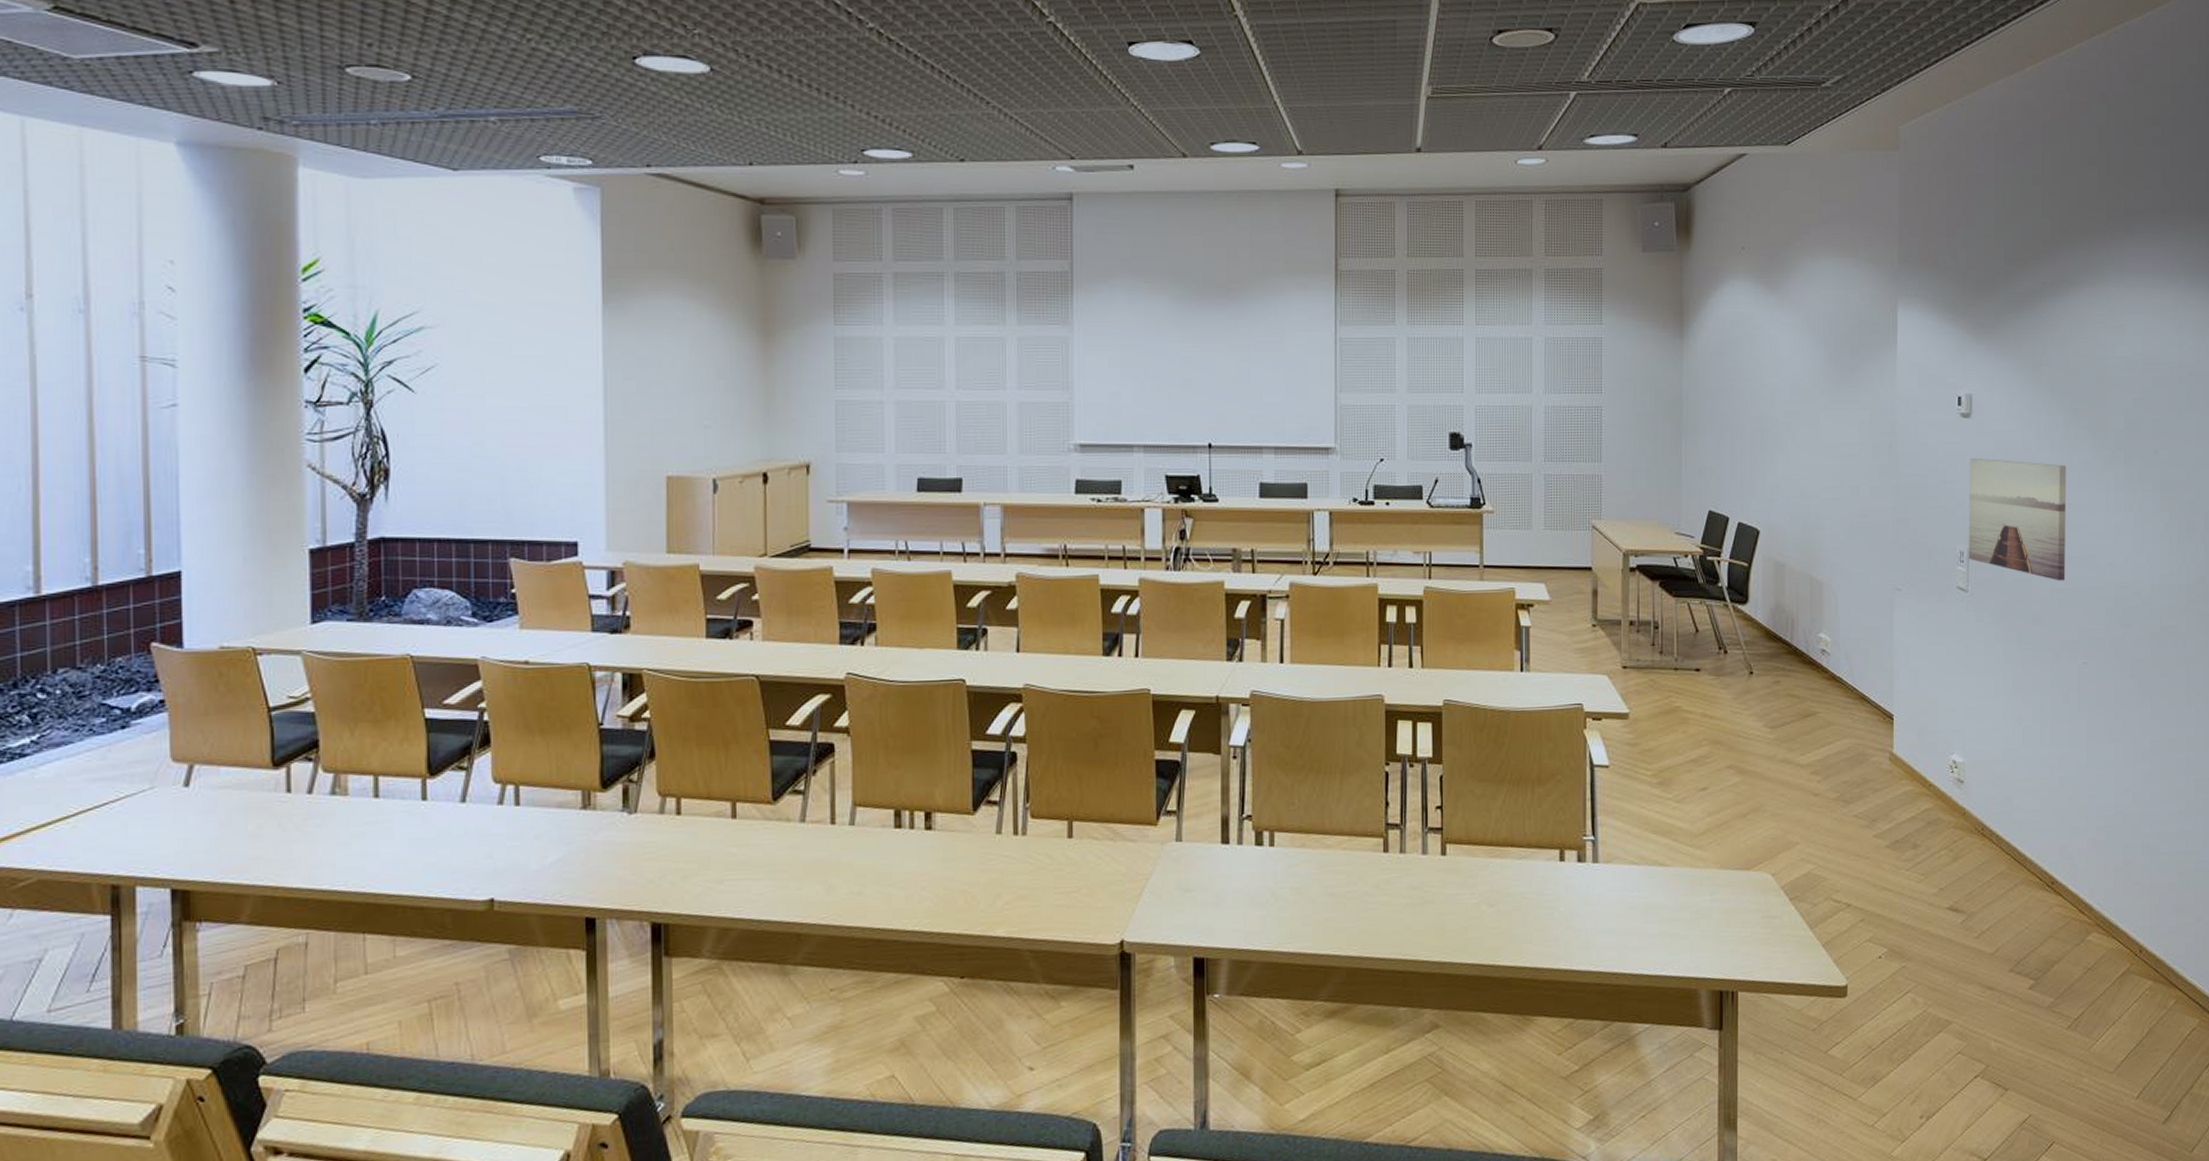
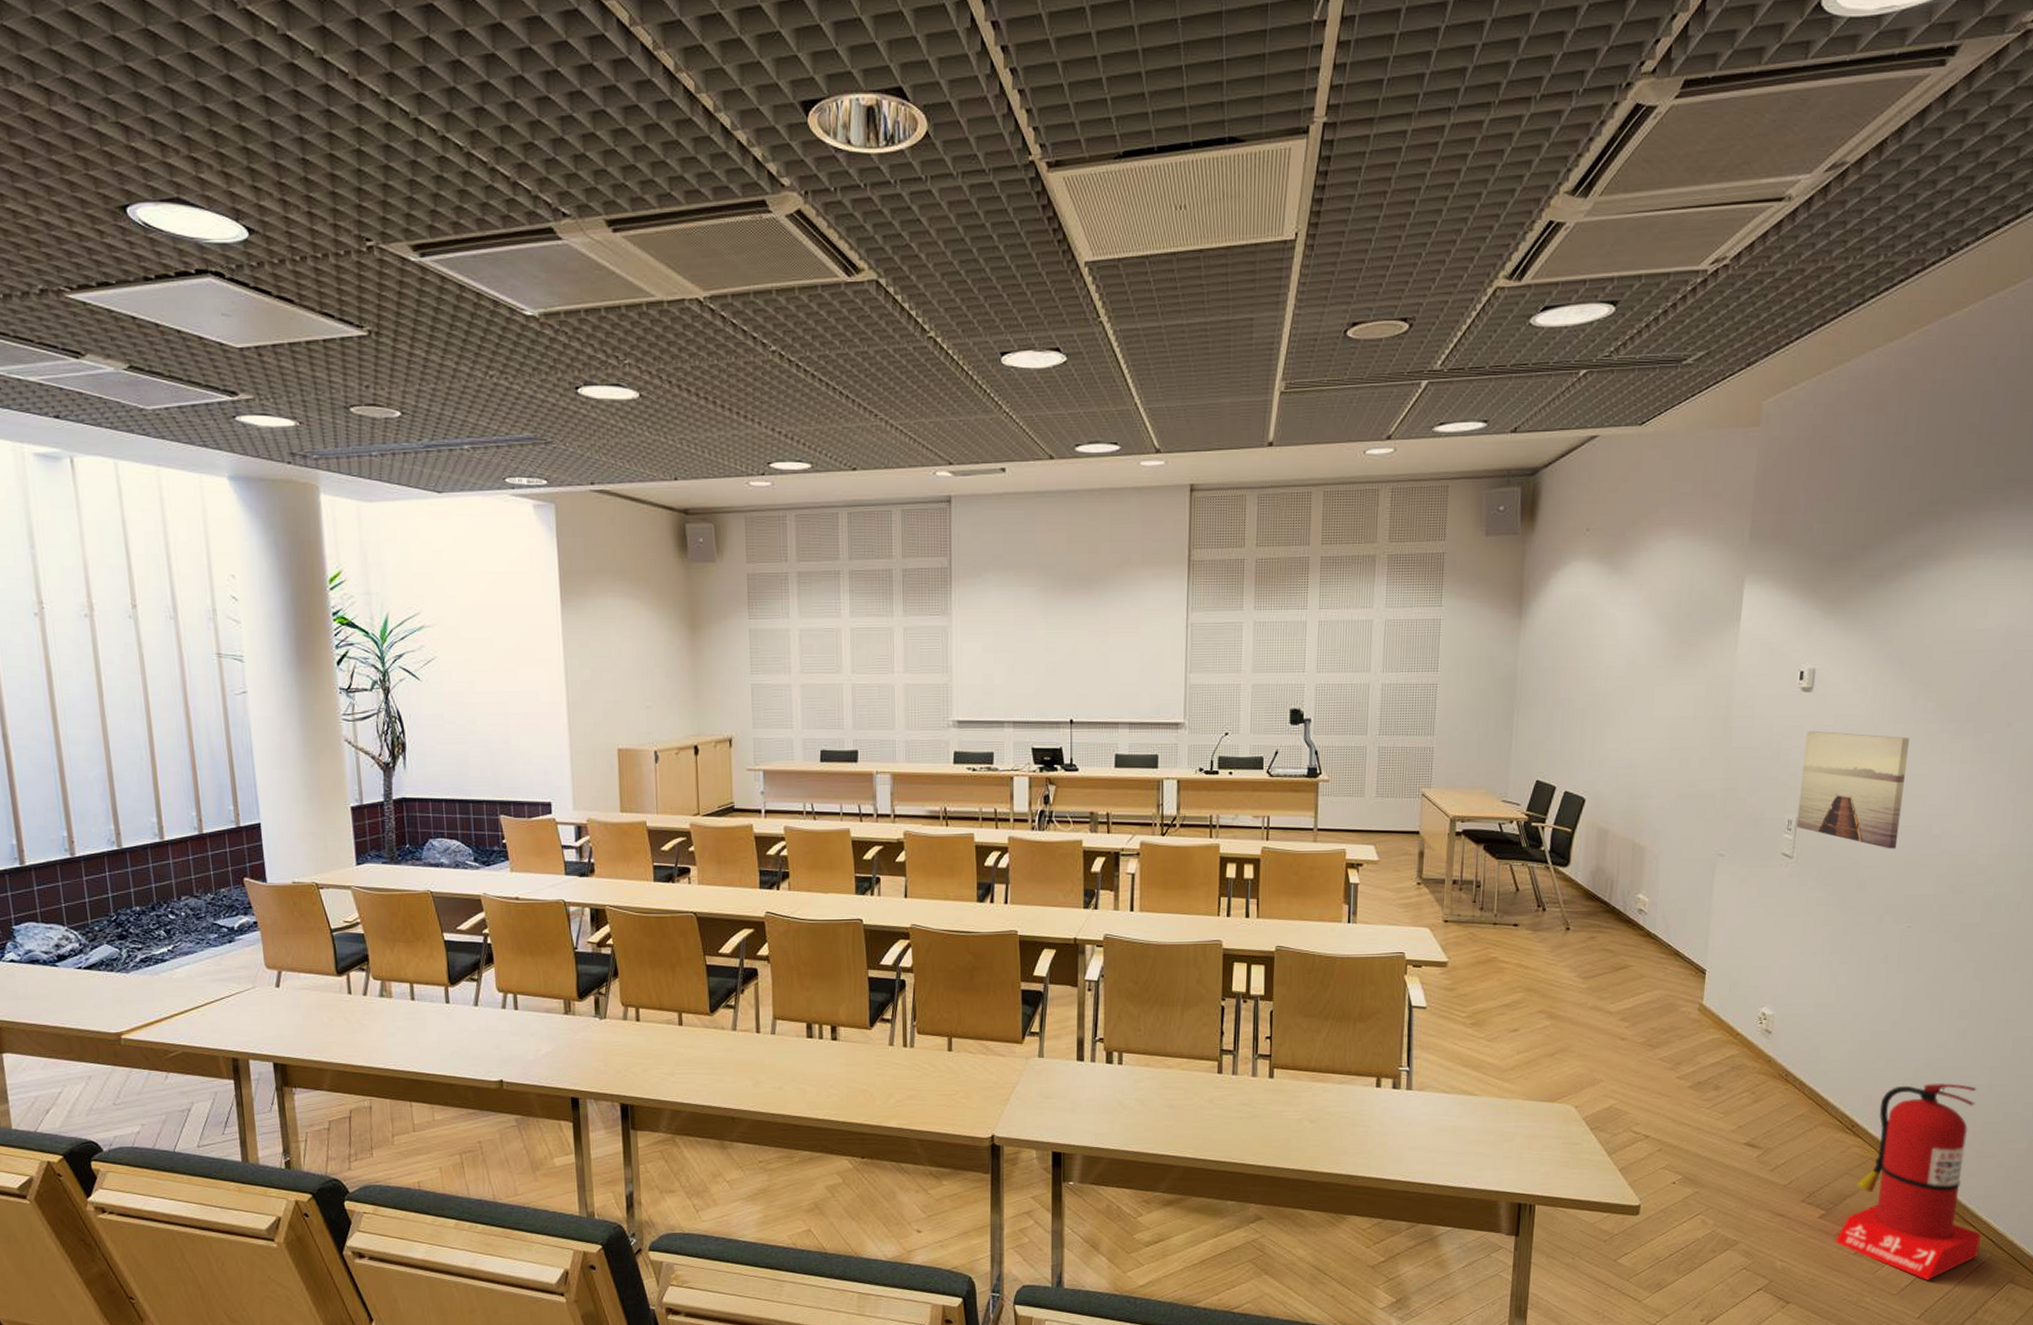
fire extinguisher: none [2047,831,2189,1054] -> present [1835,1083,1981,1280]

